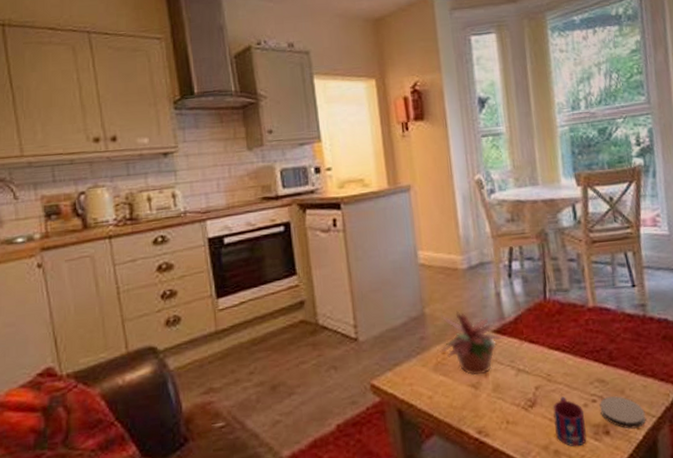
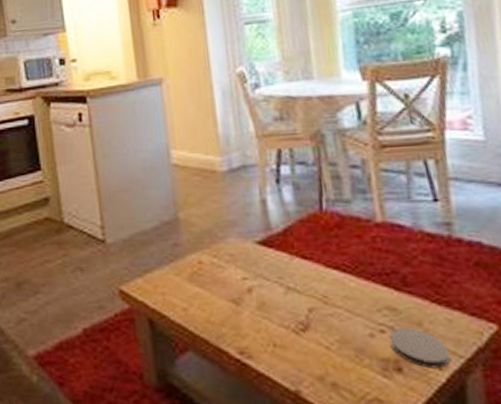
potted plant: present [437,312,506,376] -> none [193,218,273,290]
mug: present [553,396,587,447] -> none [330,323,373,382]

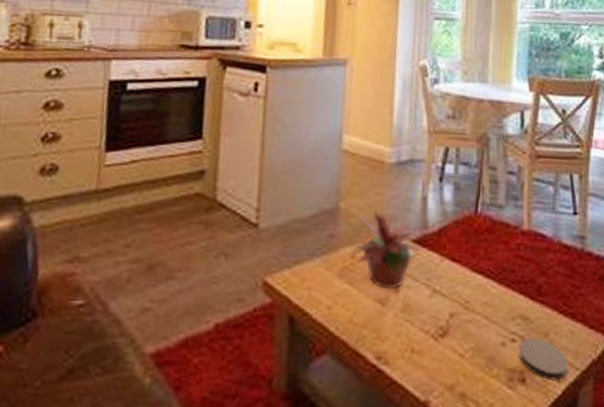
potted plant: none [193,218,273,290] -> present [345,211,426,290]

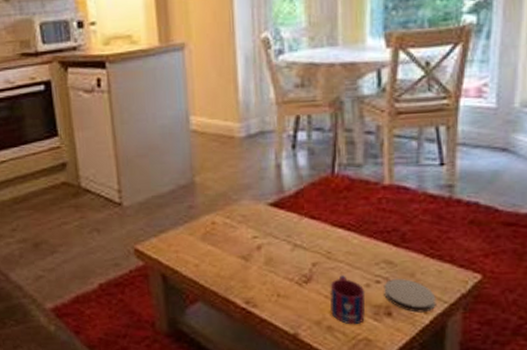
potted plant: present [345,211,426,290] -> none [206,182,284,248]
mug: none [464,330,501,393] -> present [329,275,365,325]

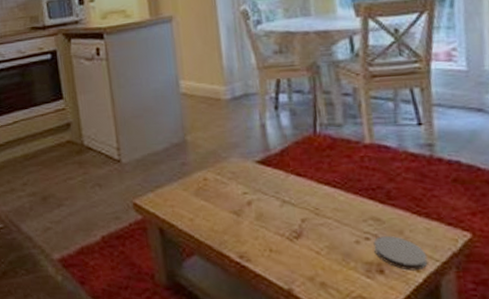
mug: present [329,275,365,325] -> none [320,231,358,282]

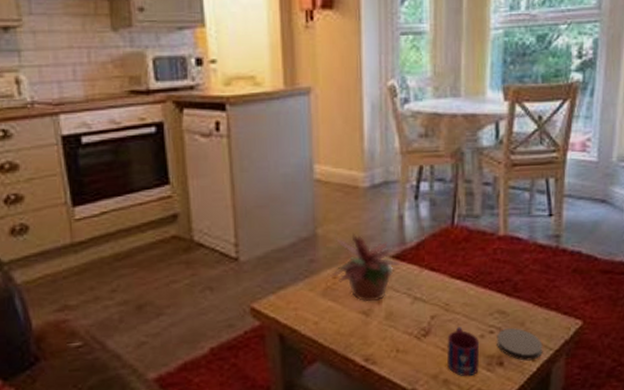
potted plant: none [199,141,271,203] -> present [327,234,405,303]
mug: none [320,231,358,282] -> present [446,327,480,377]

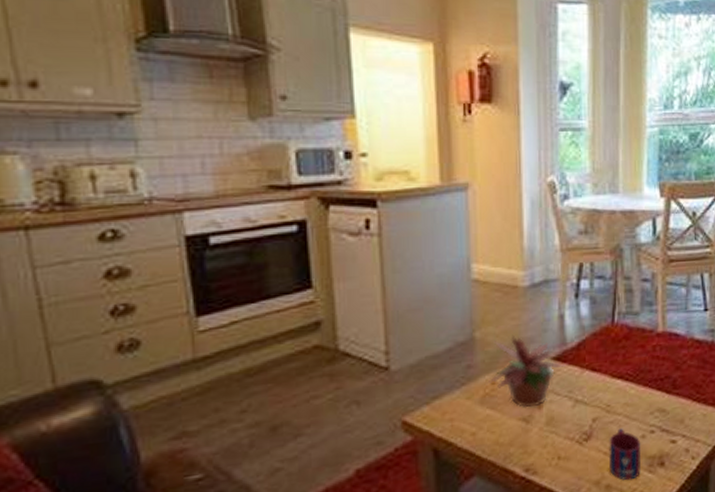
coaster: present [497,327,543,361] -> none [657,425,702,459]

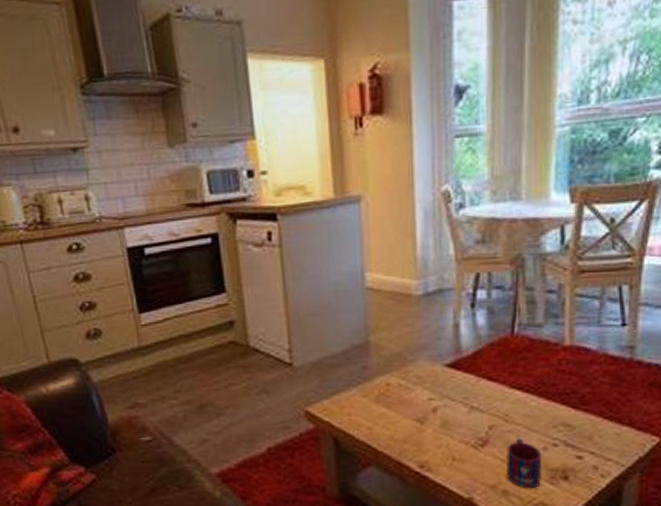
potted plant: present [486,336,566,409] -> none [381,342,461,410]

